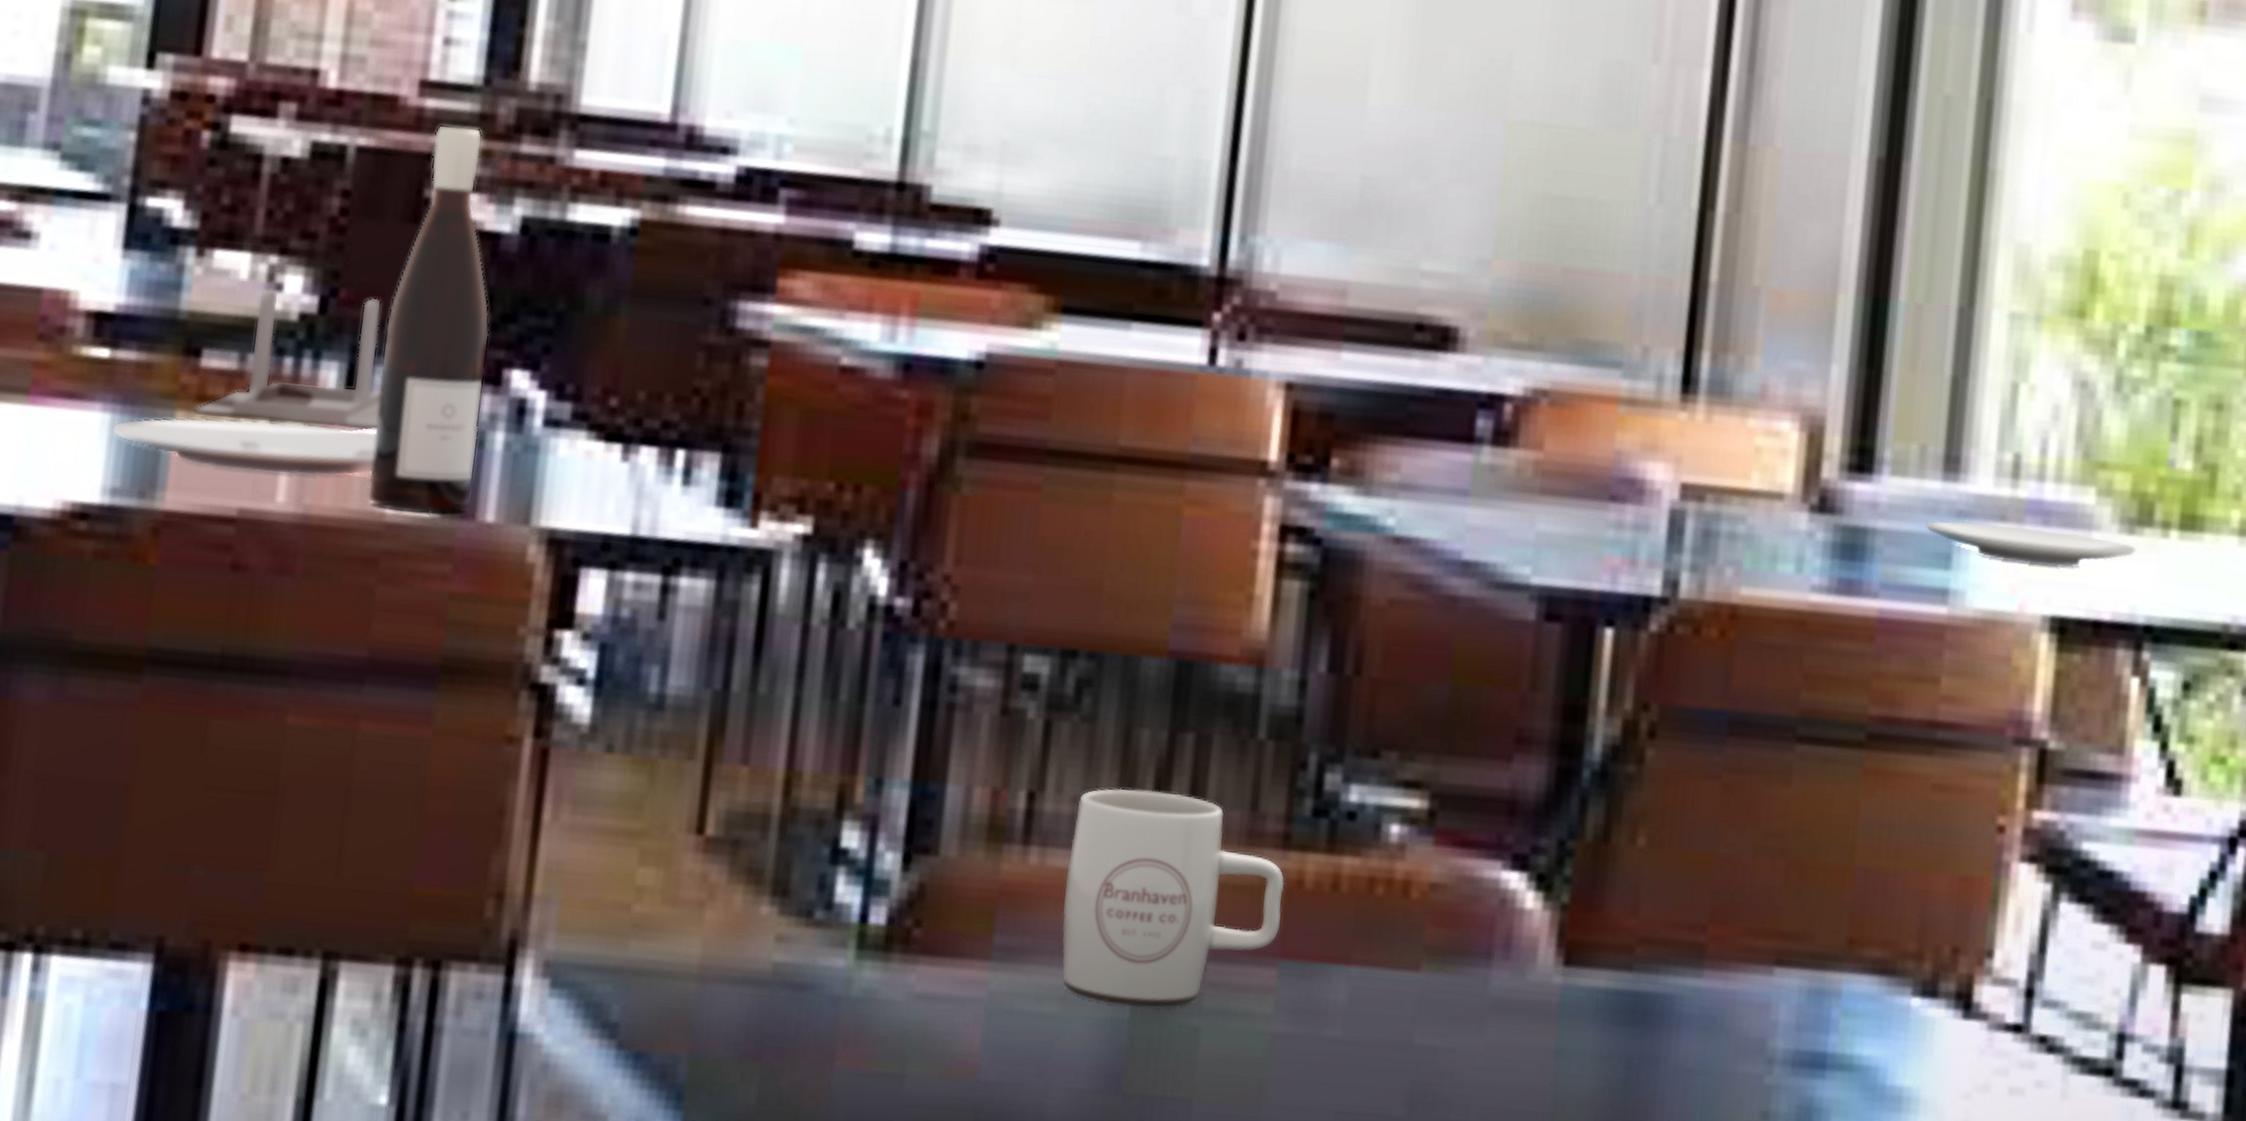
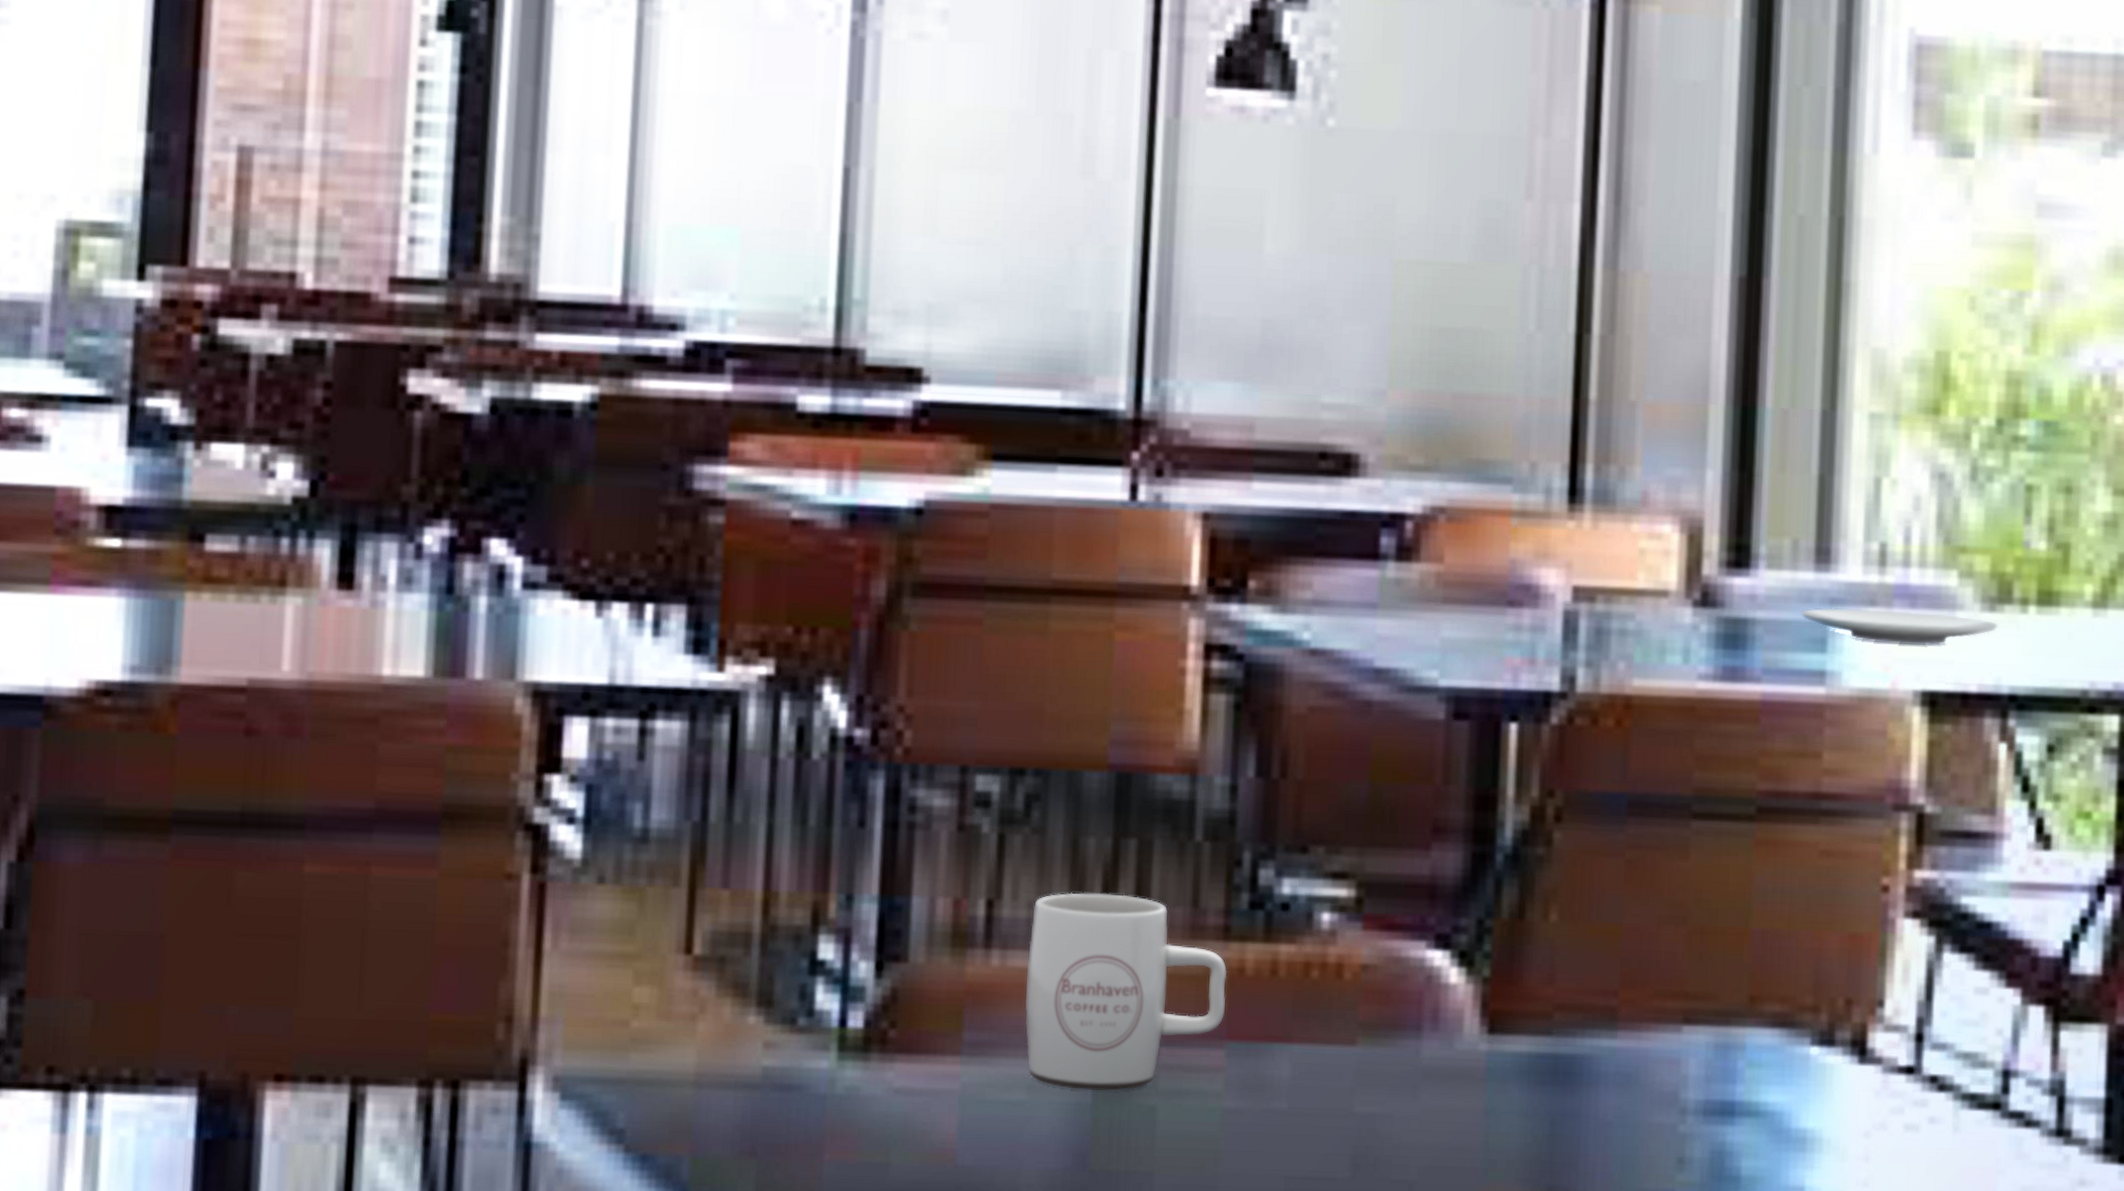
plate: present [111,417,377,476] -> none [127,597,371,646]
napkin holder: present [193,288,382,431] -> none [200,476,372,601]
bottle: present [367,124,490,513] -> none [365,317,468,674]

